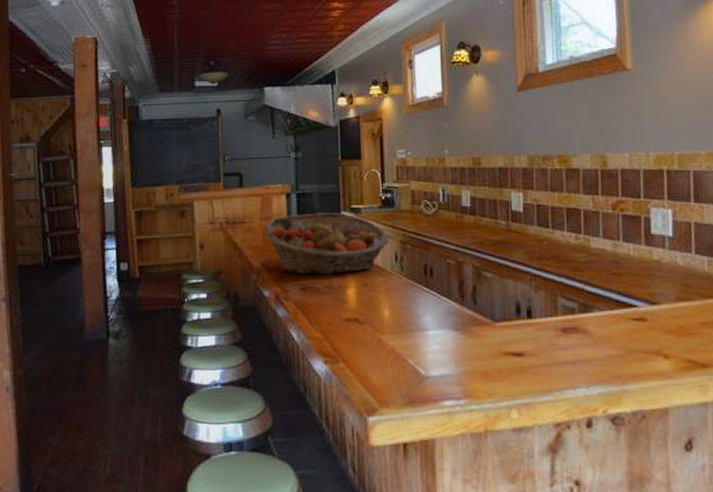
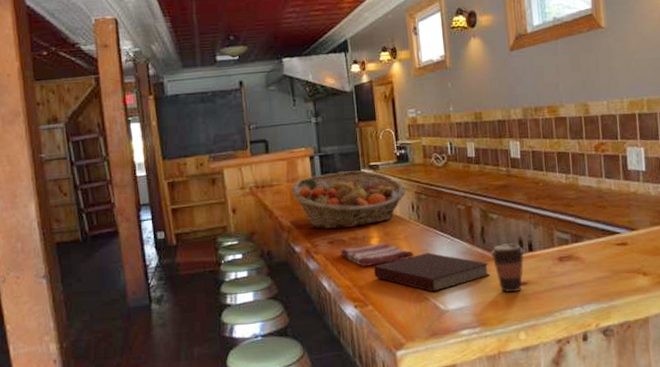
dish towel: none [311,294,395,320] -> present [339,243,414,268]
notebook: none [348,309,481,355] -> present [373,252,491,293]
coffee cup: none [482,307,523,363] -> present [490,243,525,292]

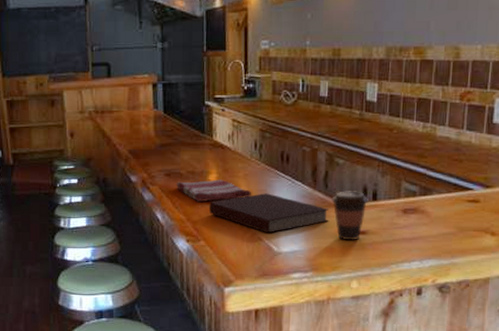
fruit basket: present [291,170,406,229] -> none [131,102,251,162]

